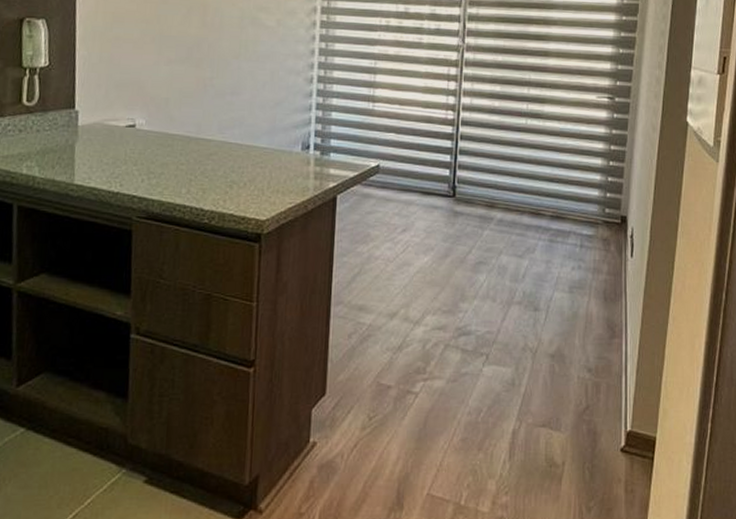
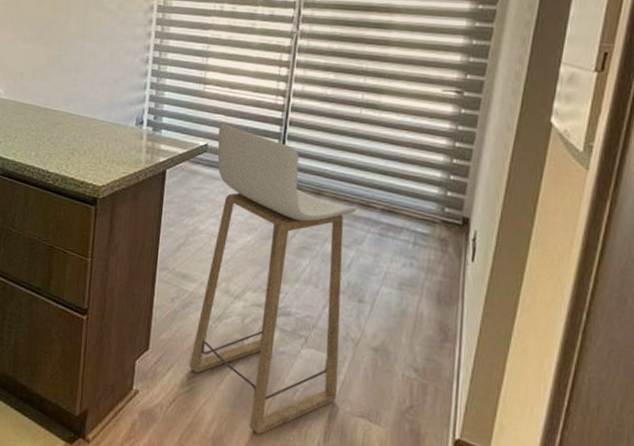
bar stool: none [371,142,528,466] -> present [189,124,357,435]

